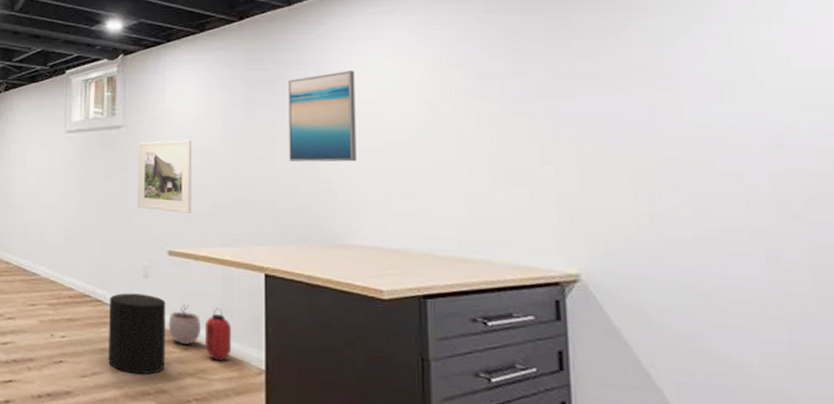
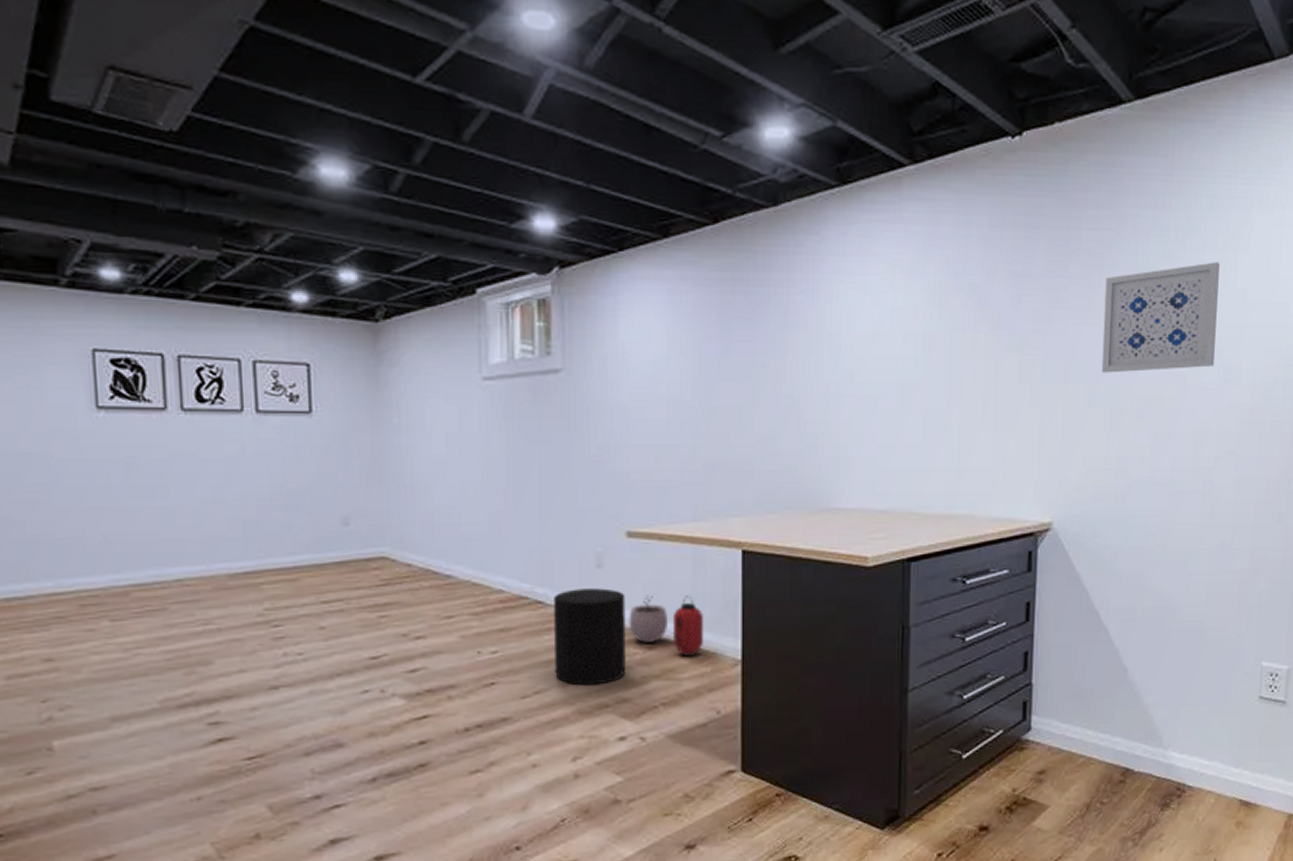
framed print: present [138,139,192,213] -> none [585,387,655,483]
wall art: present [287,70,357,162] -> none [771,294,848,411]
wall art: none [614,34,761,136] -> present [1101,262,1220,373]

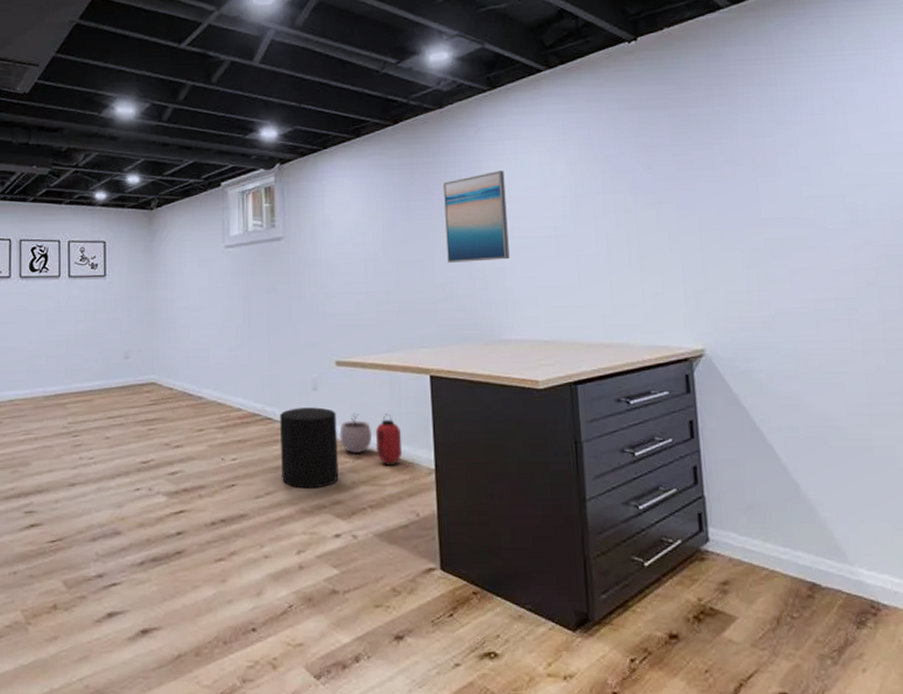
wall art: none [771,294,848,411] -> present [442,170,510,263]
wall art: present [1101,262,1220,373] -> none [725,124,841,220]

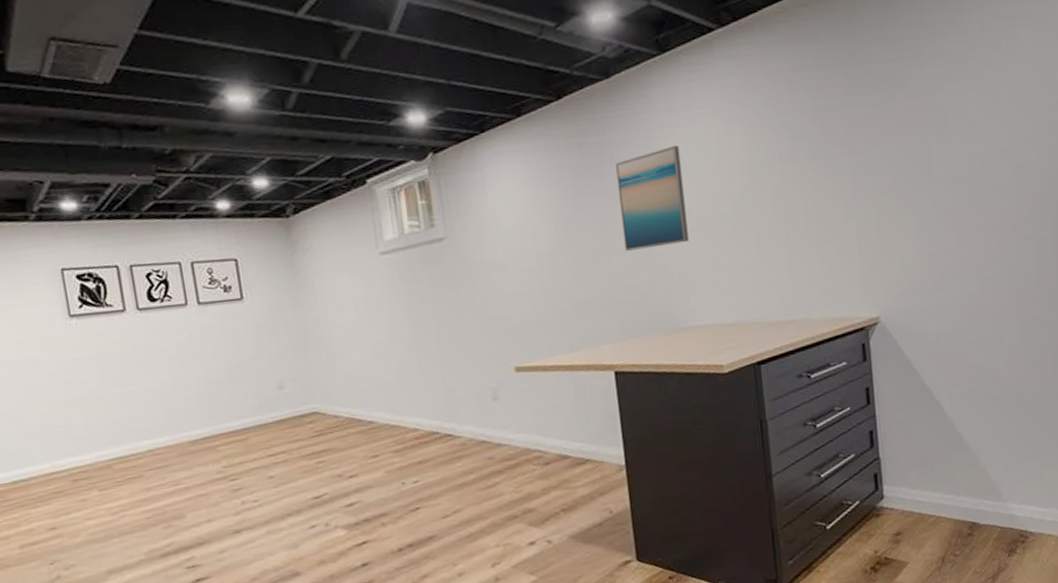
stool: present [280,407,339,489] -> none [460,417,528,502]
plant pot: present [339,413,372,453] -> none [525,419,559,460]
lantern: present [375,414,403,465] -> none [562,415,592,468]

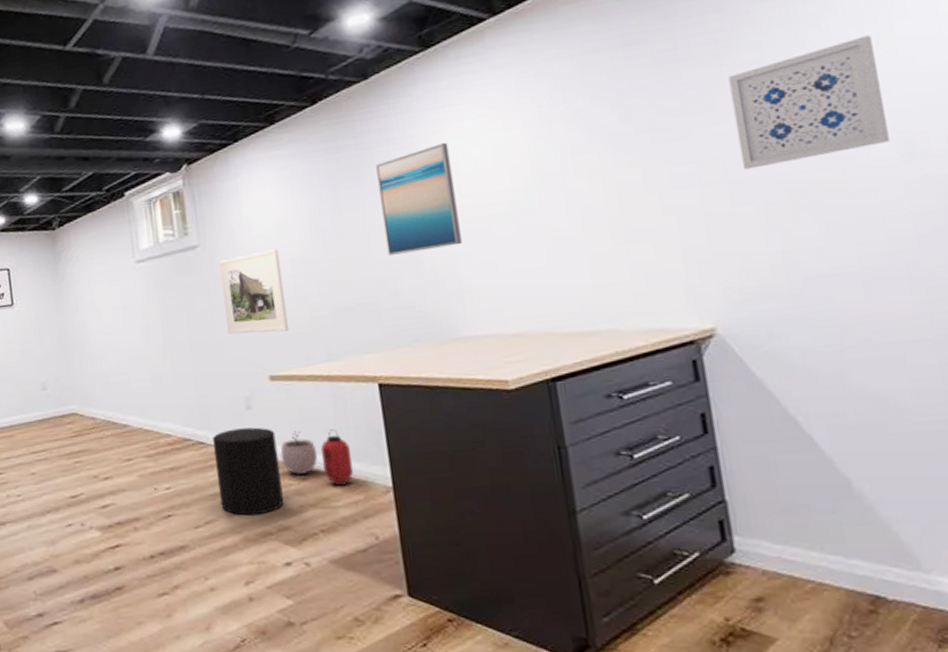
stool: none [460,417,528,502] -> present [213,427,284,516]
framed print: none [466,243,534,328] -> present [219,249,289,335]
plant pot: none [525,419,559,460] -> present [280,431,317,474]
lantern: none [562,415,592,468] -> present [320,429,354,486]
wall art: none [899,75,1005,183] -> present [728,35,891,170]

